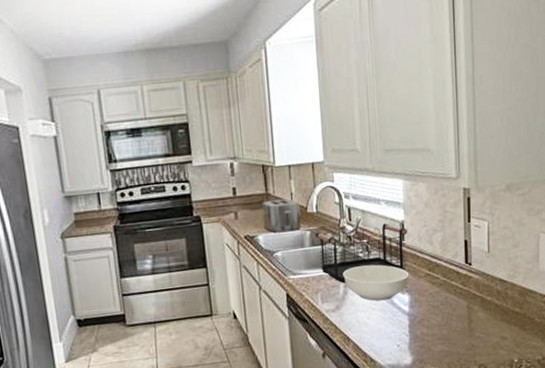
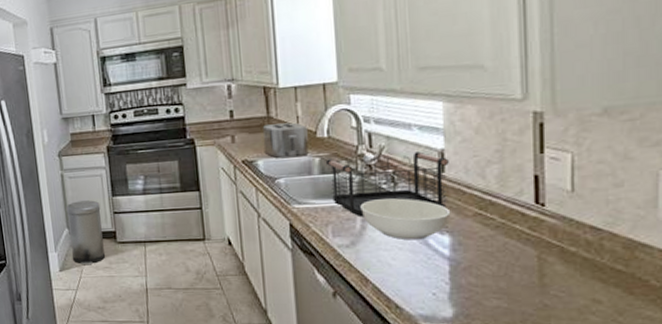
pedal bin: none [71,283,114,353] -> present [66,200,105,265]

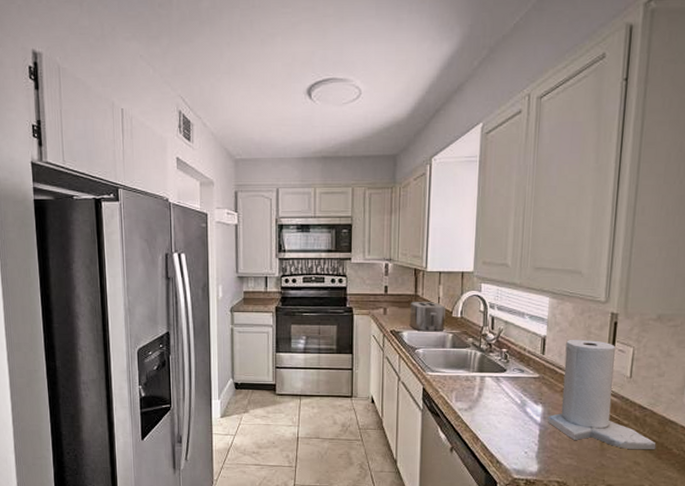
pedal bin: present [66,200,105,265] -> none [233,354,264,413]
dish rack: present [325,151,449,216] -> none [456,336,548,386]
bowl: present [360,198,451,240] -> none [479,373,545,408]
paper towel: none [458,148,624,283] -> present [547,340,657,449]

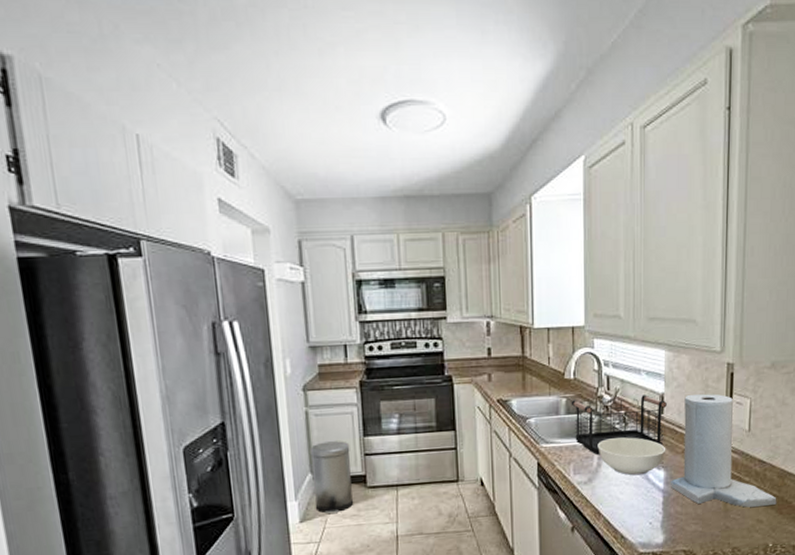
pedal bin: none [233,354,264,413] -> present [310,441,353,514]
toaster: present [409,302,446,332] -> none [517,363,557,399]
dish rack: none [456,336,548,386] -> present [571,395,667,454]
bowl: none [479,373,545,408] -> present [597,437,666,476]

